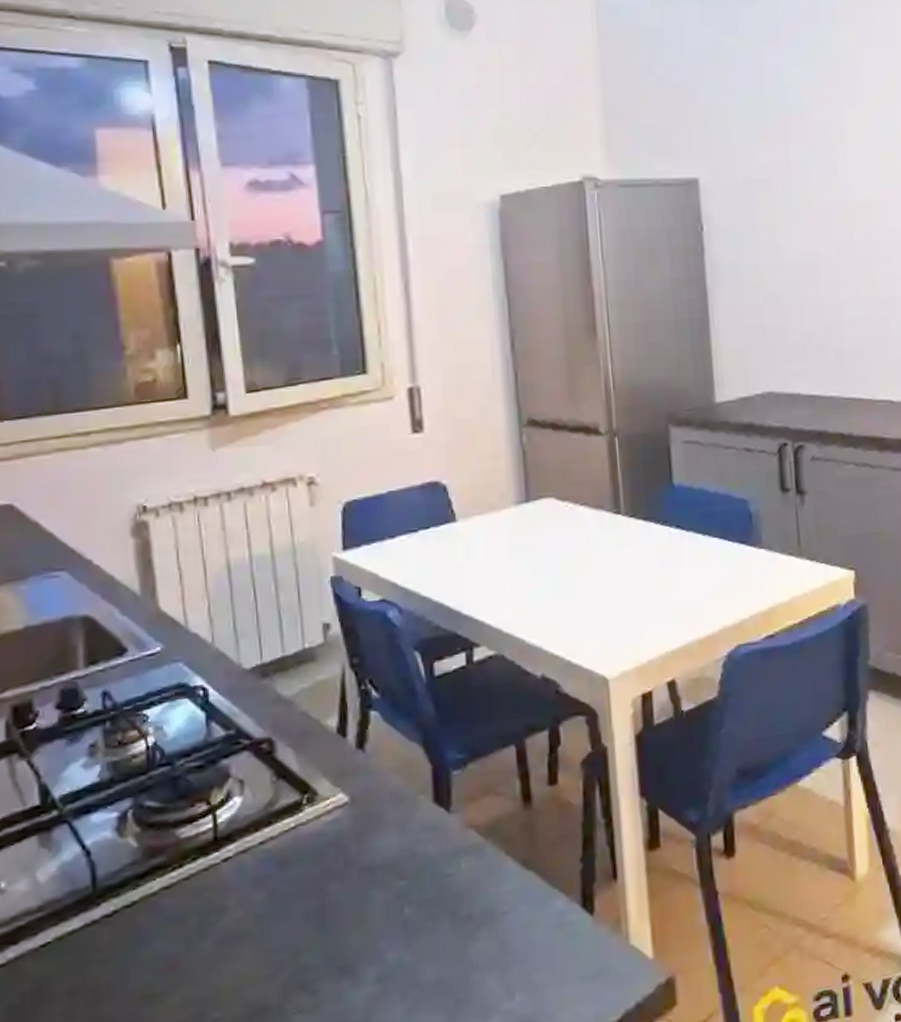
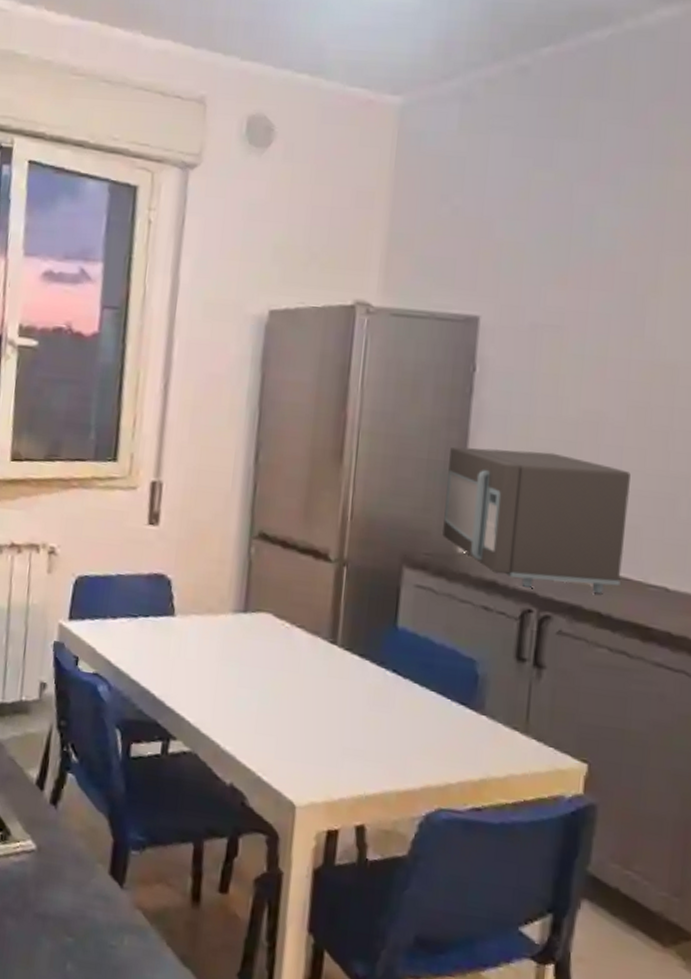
microwave: none [693,296,855,424] -> present [442,446,631,594]

